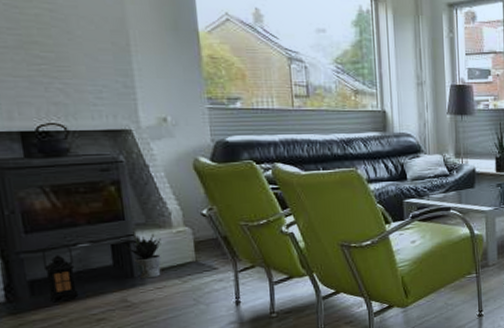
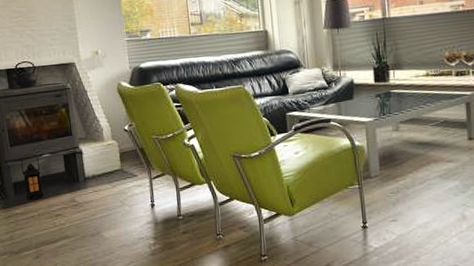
potted plant: present [124,233,162,279] -> none [72,146,97,183]

